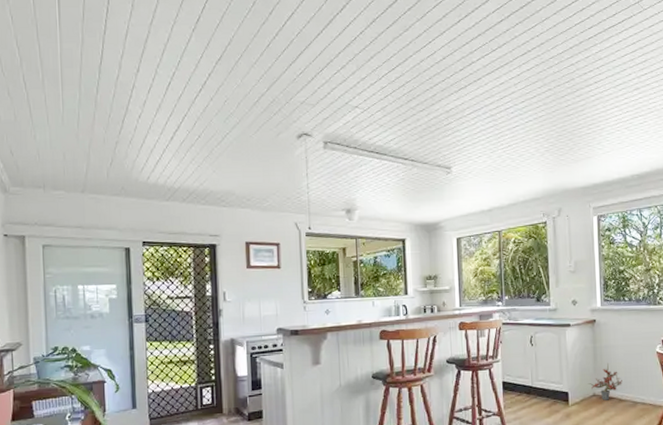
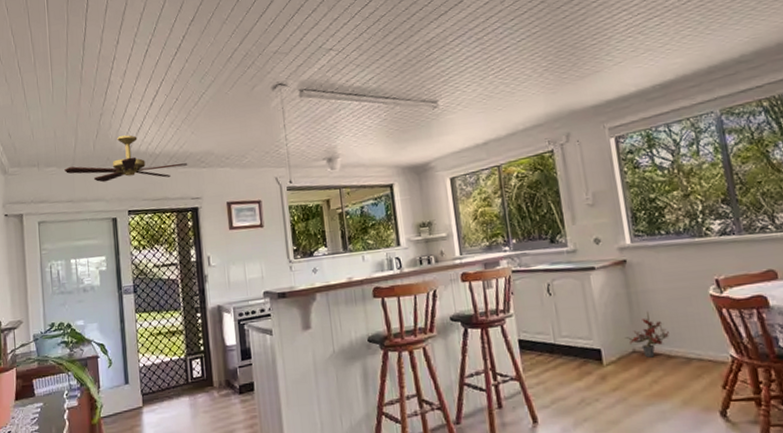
ceiling fan: none [74,166,207,213] -> present [64,135,187,183]

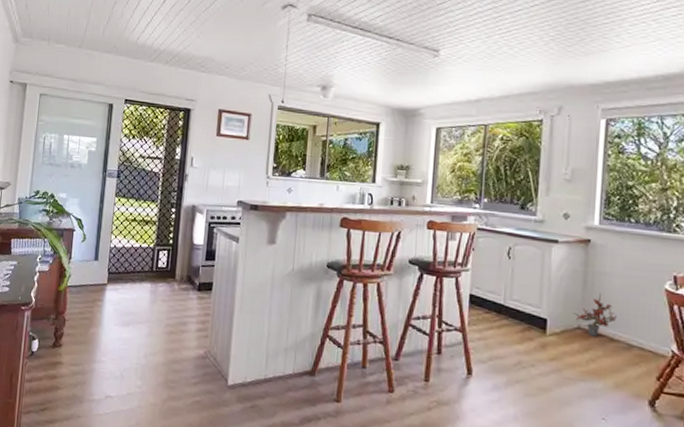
ceiling fan: present [64,135,187,183] -> none [72,27,188,75]

